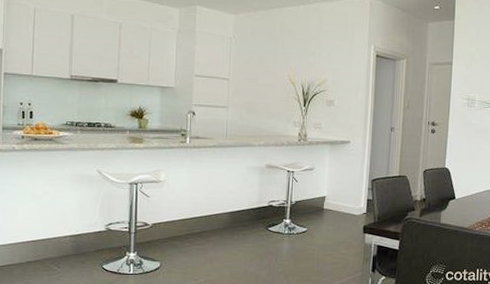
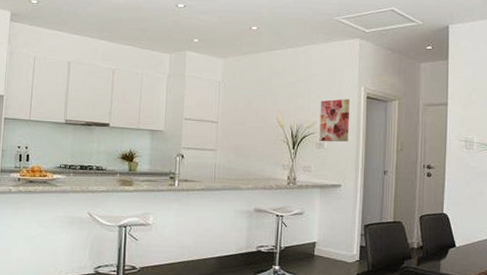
wall art: none [329,57,361,100] -> present [319,99,351,142]

